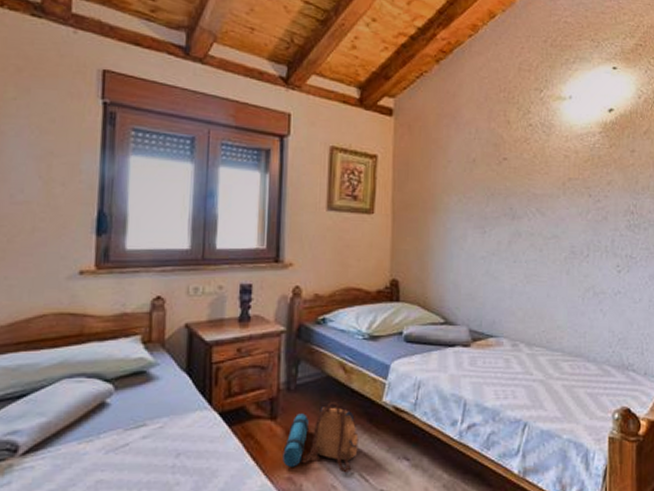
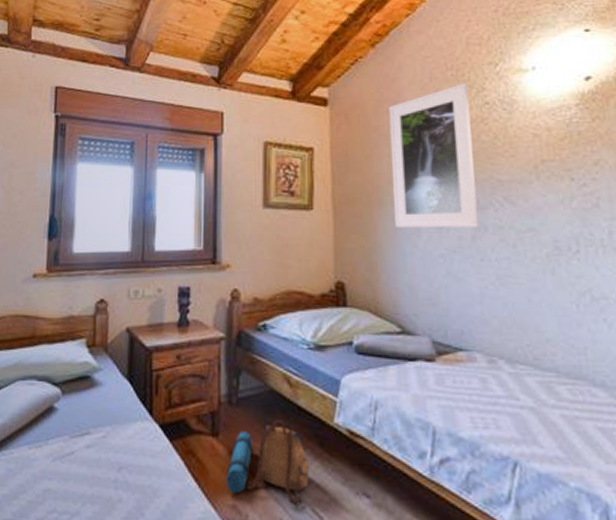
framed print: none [445,105,516,234] -> present [389,83,479,229]

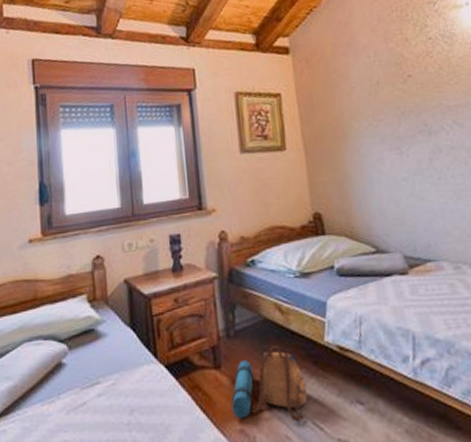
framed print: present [389,83,479,229] -> none [344,22,435,159]

